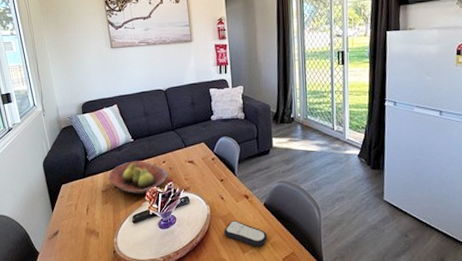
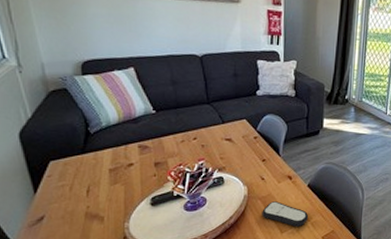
fruit bowl: present [107,161,169,195] -> none [117,136,200,174]

